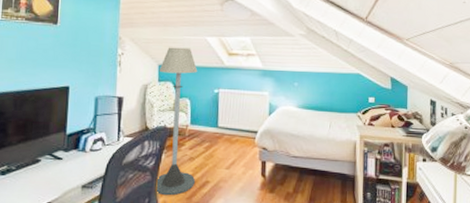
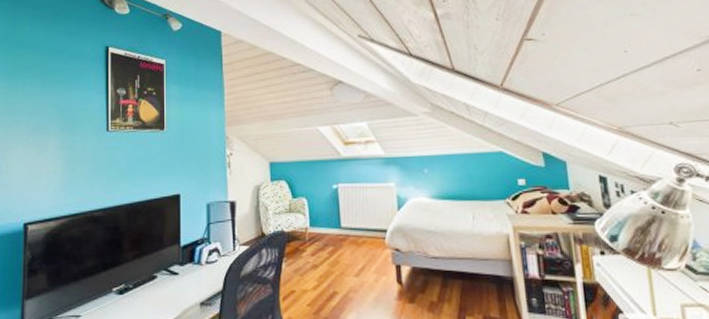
floor lamp: present [154,47,198,196] -> none [270,141,322,311]

